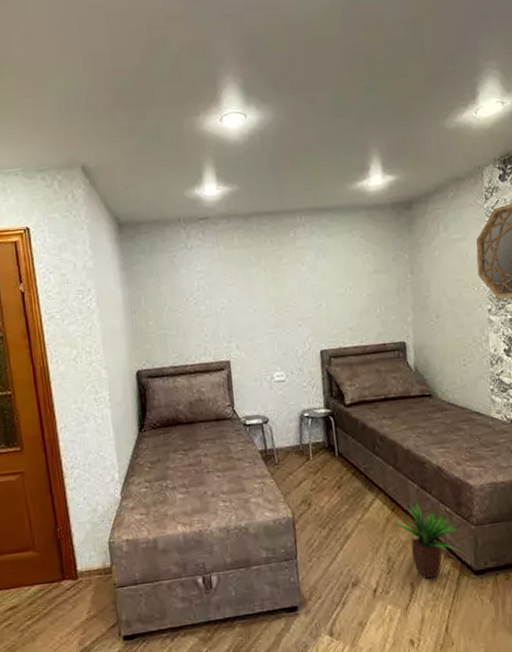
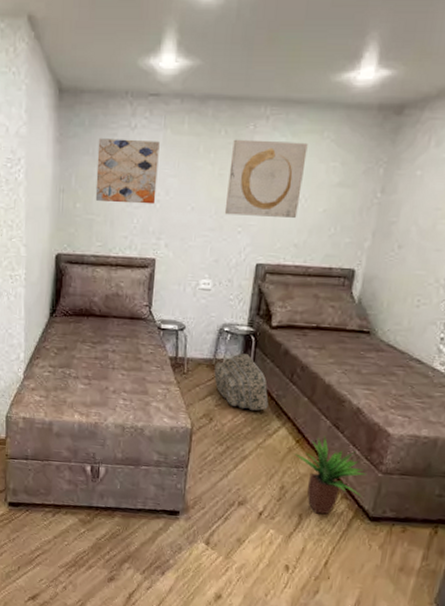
wall art: none [160,257,221,317] -> present [95,138,160,204]
wall art: none [279,241,346,312] -> present [224,139,308,218]
backpack: none [302,435,359,489] -> present [214,353,269,411]

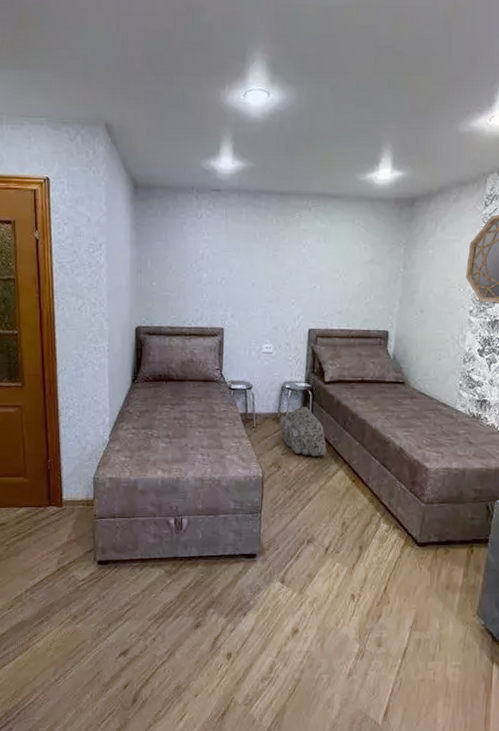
wall art: present [95,138,160,204] -> none [169,226,222,282]
wall art: present [224,139,308,218] -> none [280,226,343,290]
potted plant: present [293,436,366,515] -> none [350,474,412,545]

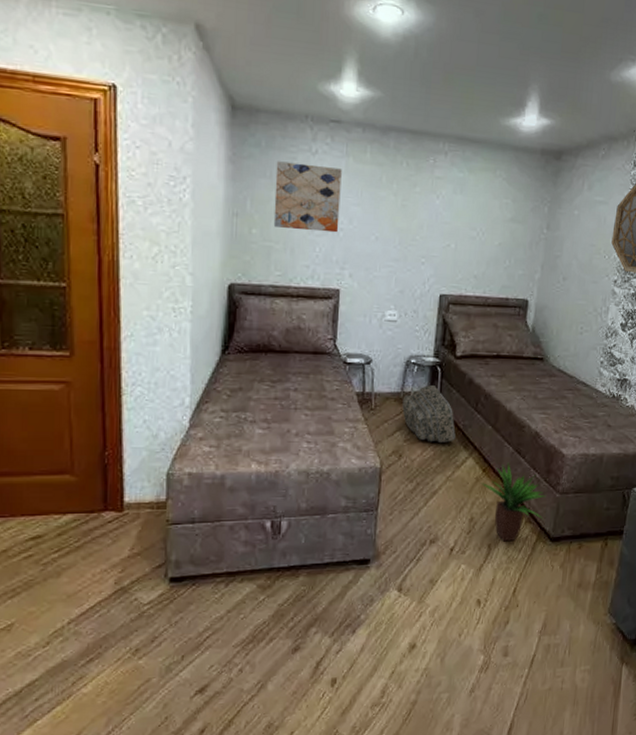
wall art: none [169,226,222,282] -> present [273,161,342,233]
potted plant: none [350,474,412,545] -> present [480,462,546,542]

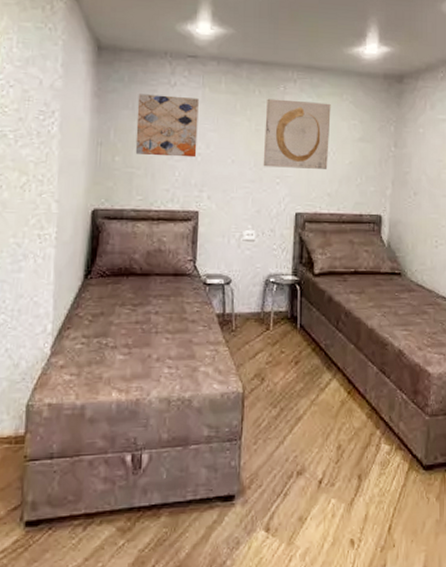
backpack: present [402,385,456,444] -> none [263,304,318,365]
wall art: none [408,172,483,250] -> present [263,98,331,169]
potted plant: present [480,462,546,542] -> none [346,383,415,472]

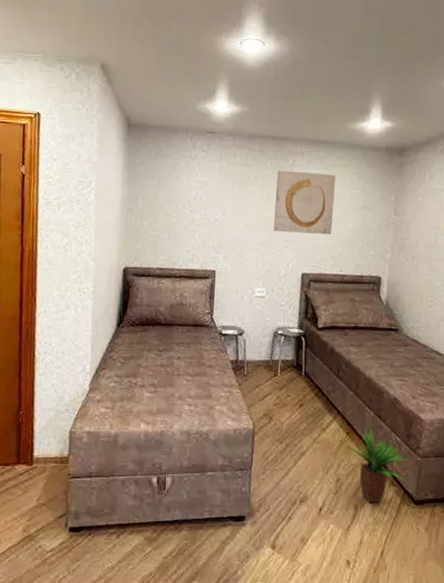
wall art: present [135,94,199,158] -> none [160,166,216,223]
potted plant: none [346,383,415,472] -> present [345,426,407,503]

